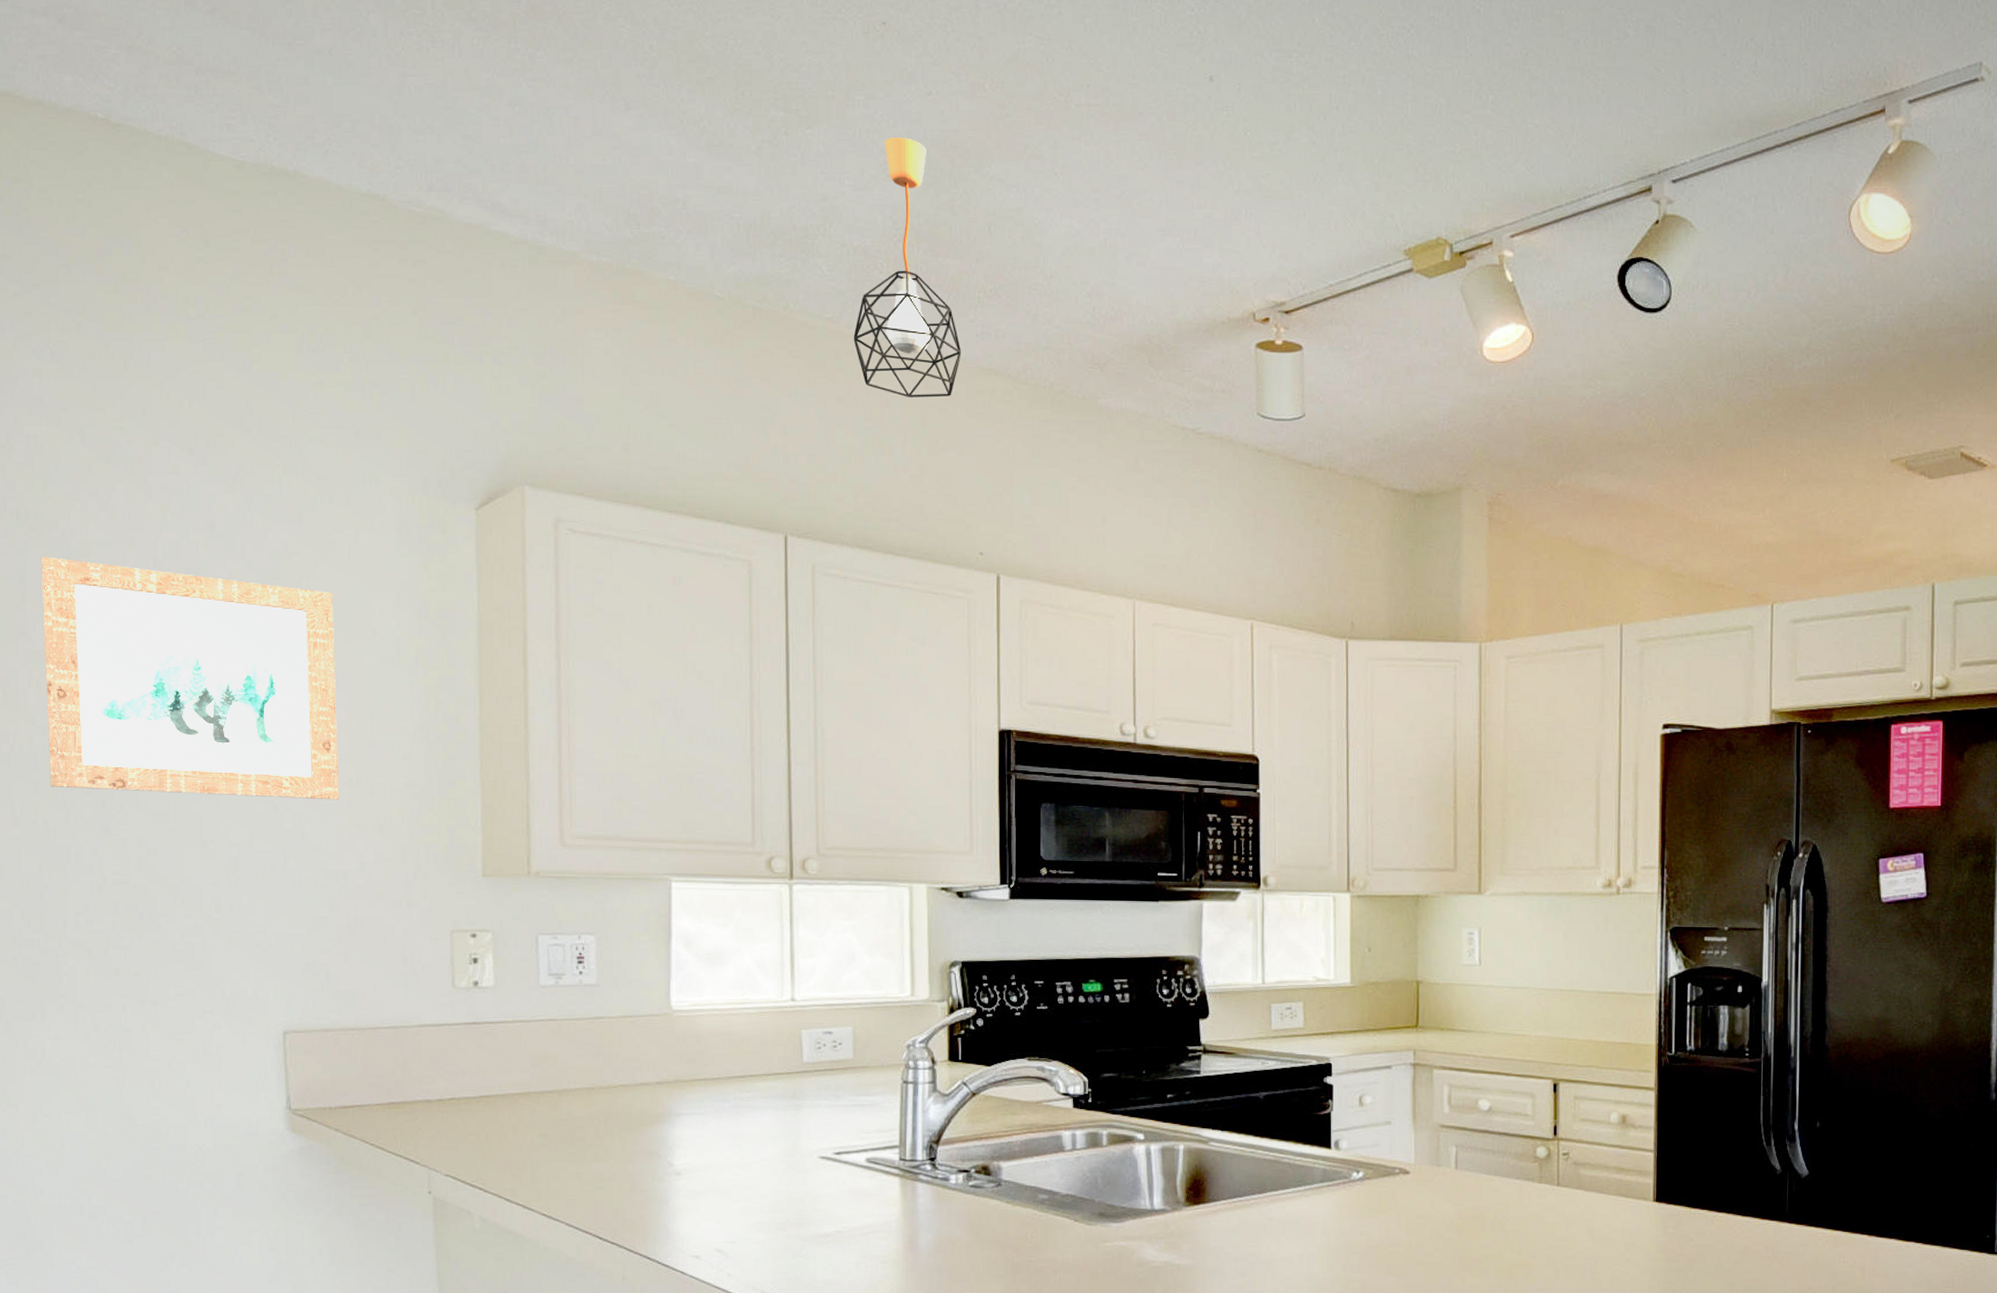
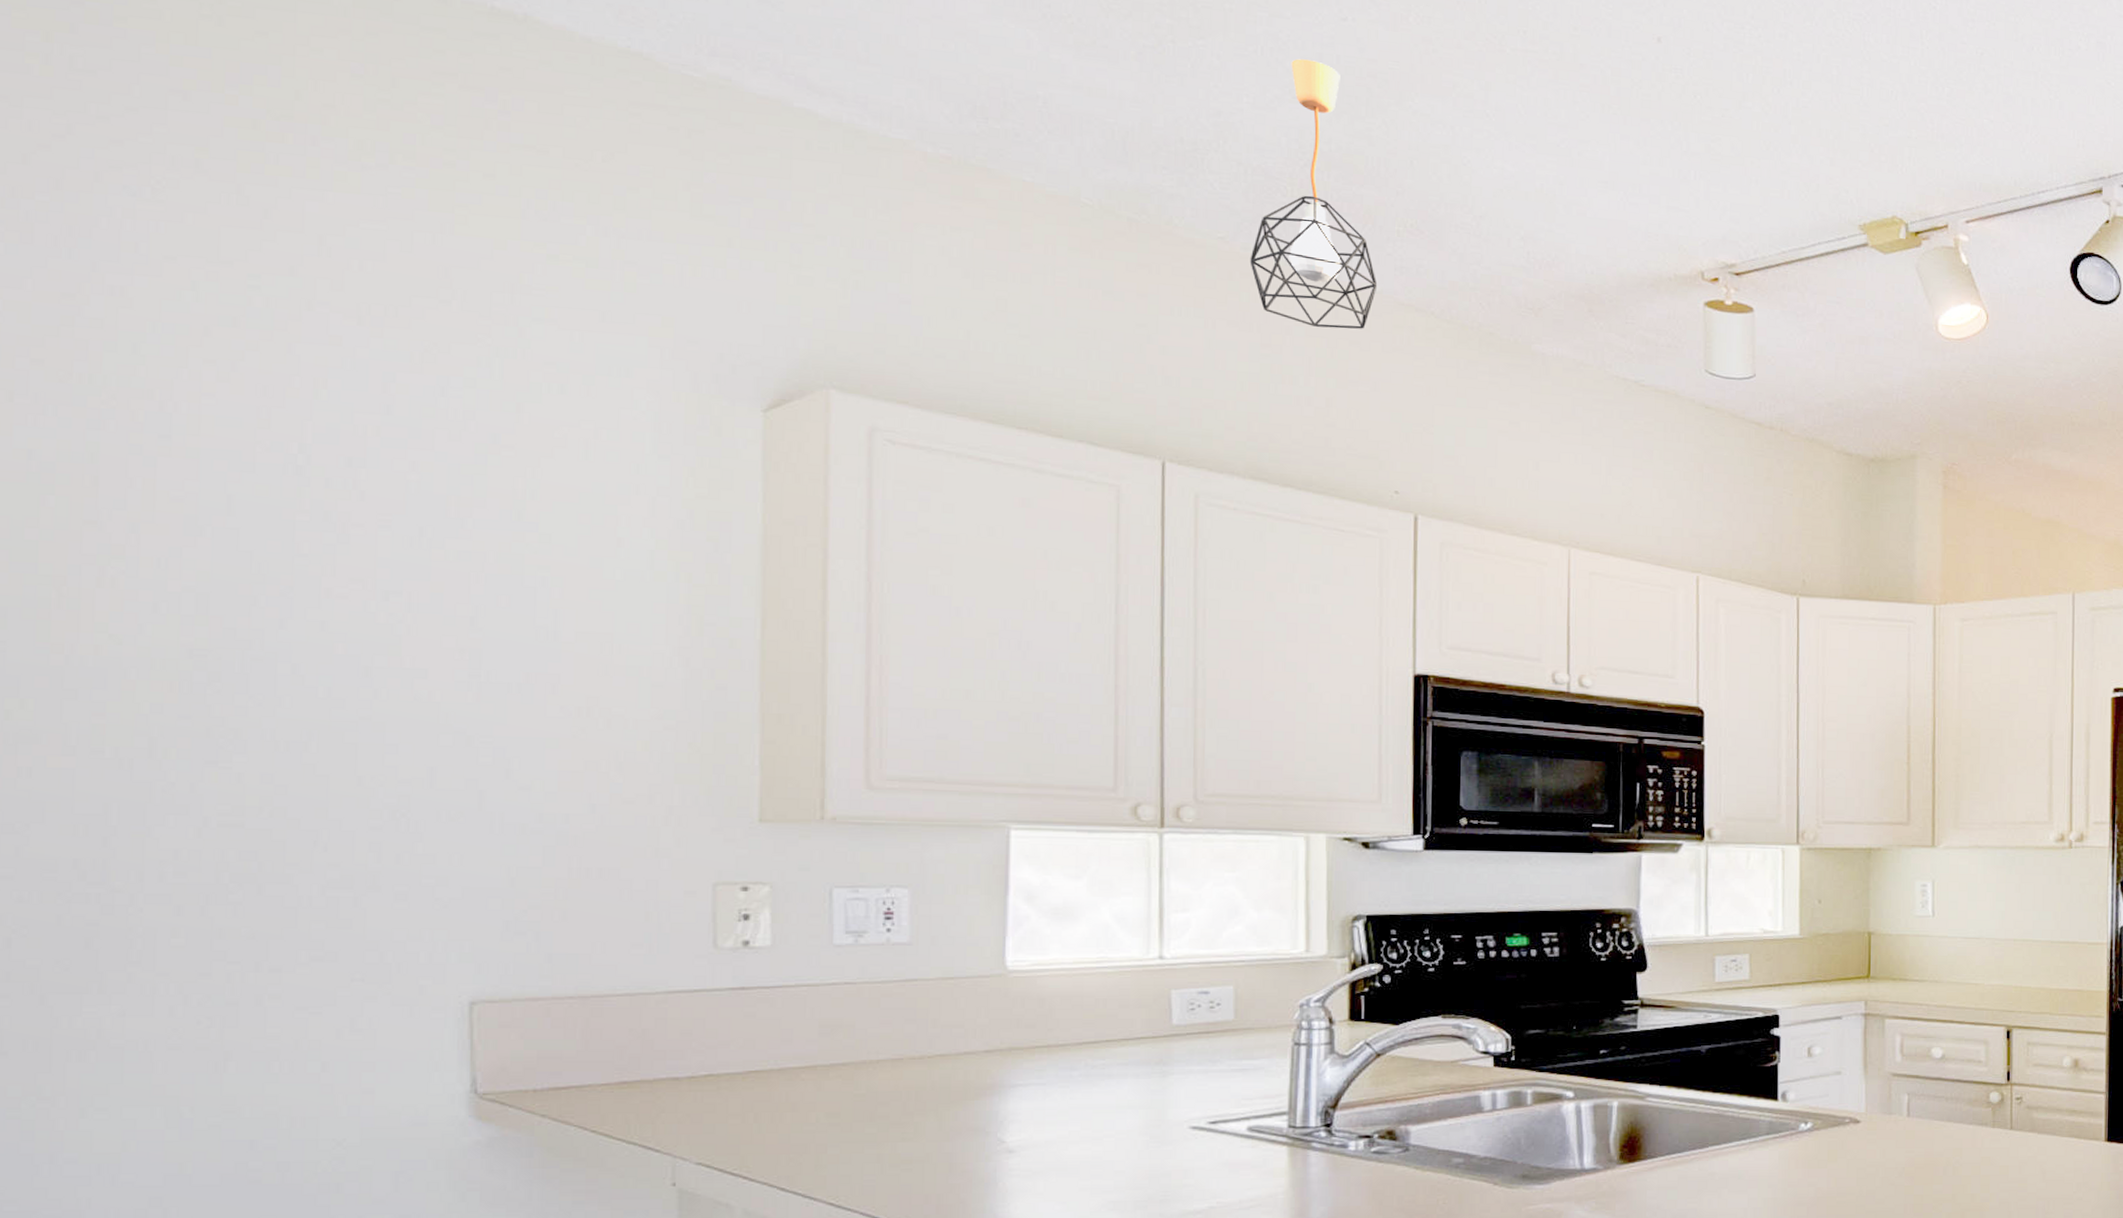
wall art: present [40,556,339,800] -> none [124,431,562,733]

